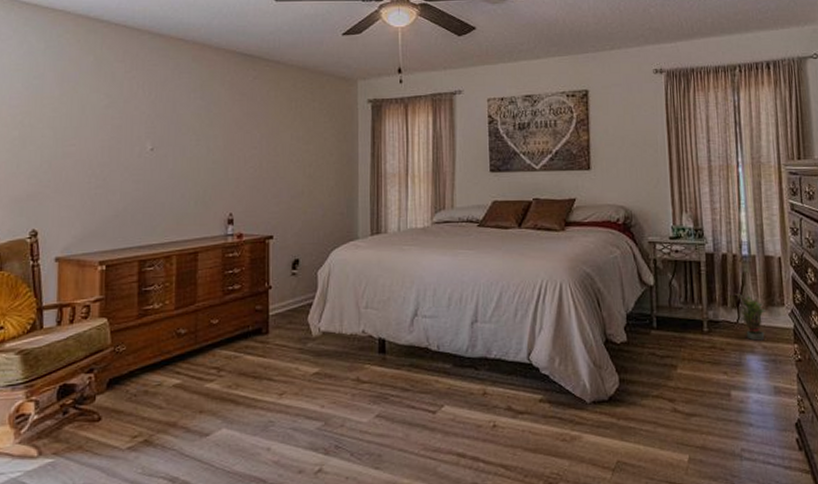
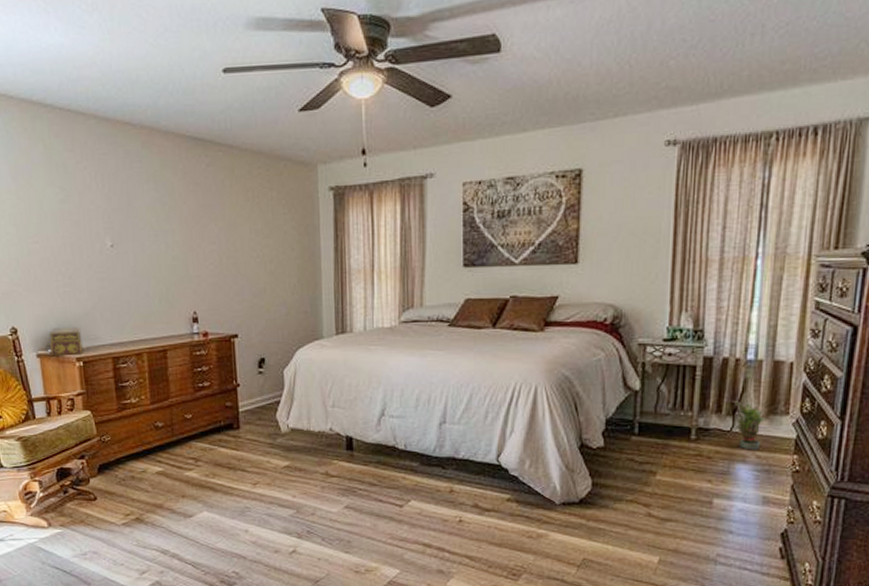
decorative box: none [70,229,109,260] -> present [49,327,84,357]

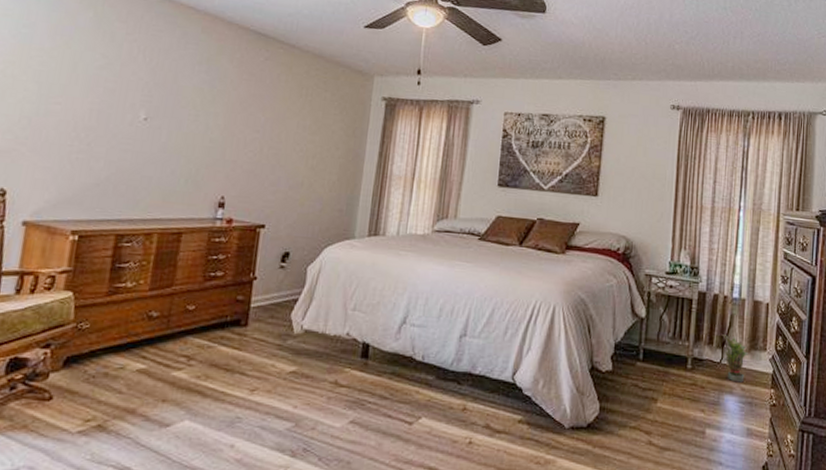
decorative box: present [49,327,84,357] -> none [40,194,86,228]

